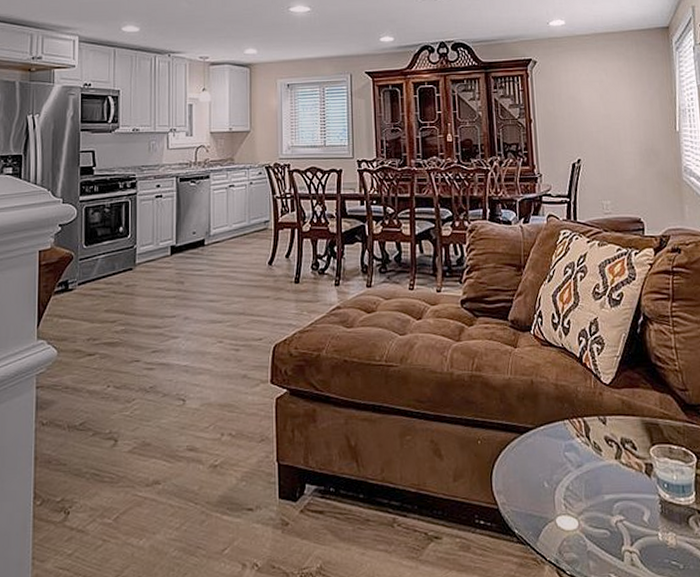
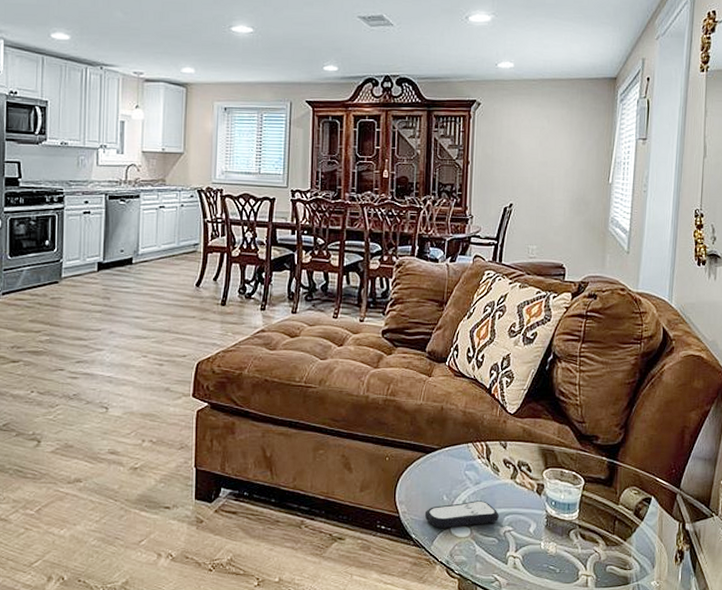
remote control: none [525,486,608,520] -> present [424,501,499,528]

